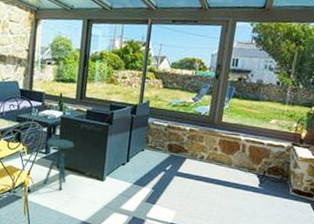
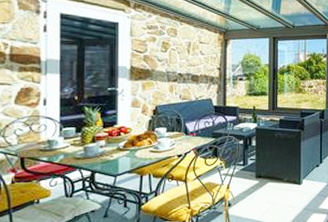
side table: present [43,138,75,190] -> none [243,150,271,200]

